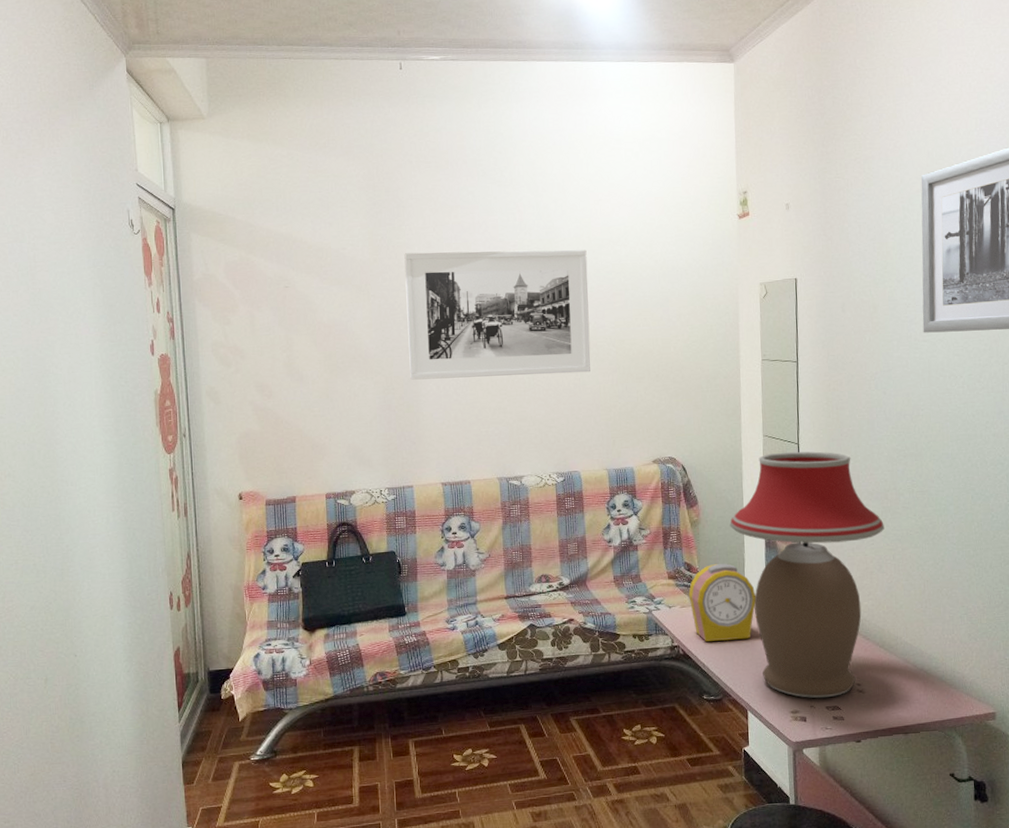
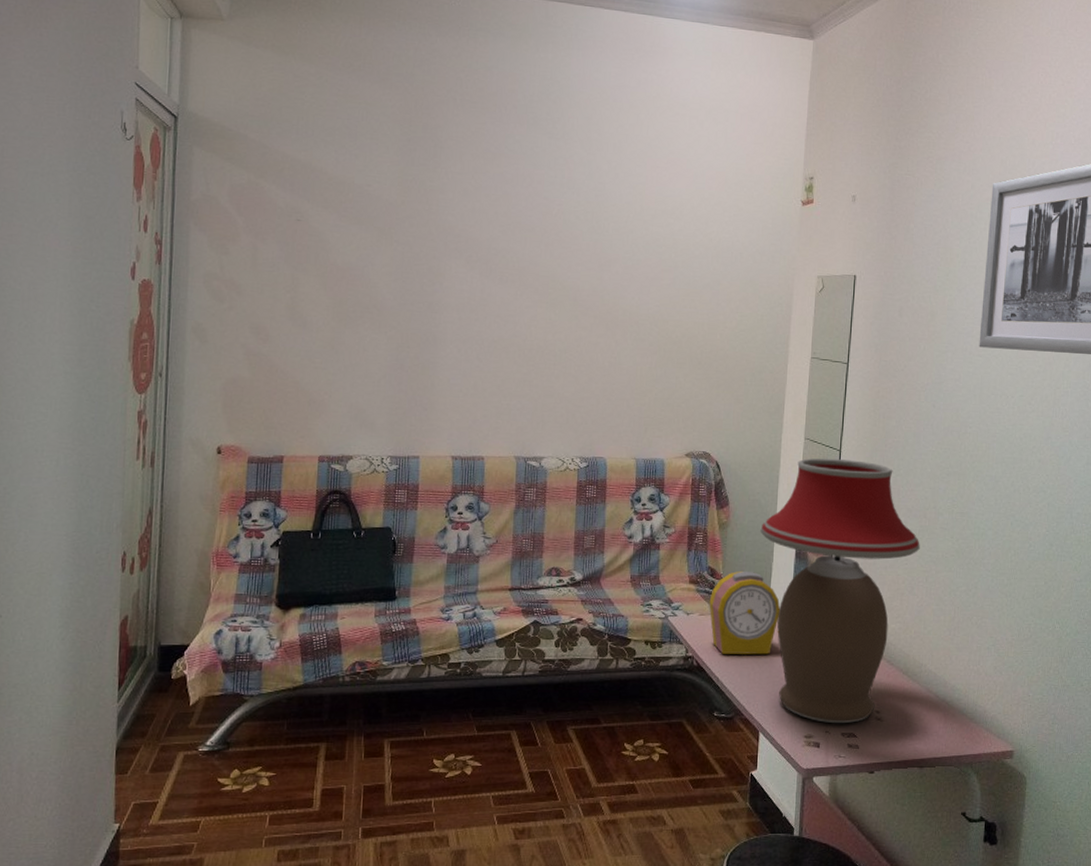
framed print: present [404,249,591,380] -> none [429,199,638,352]

